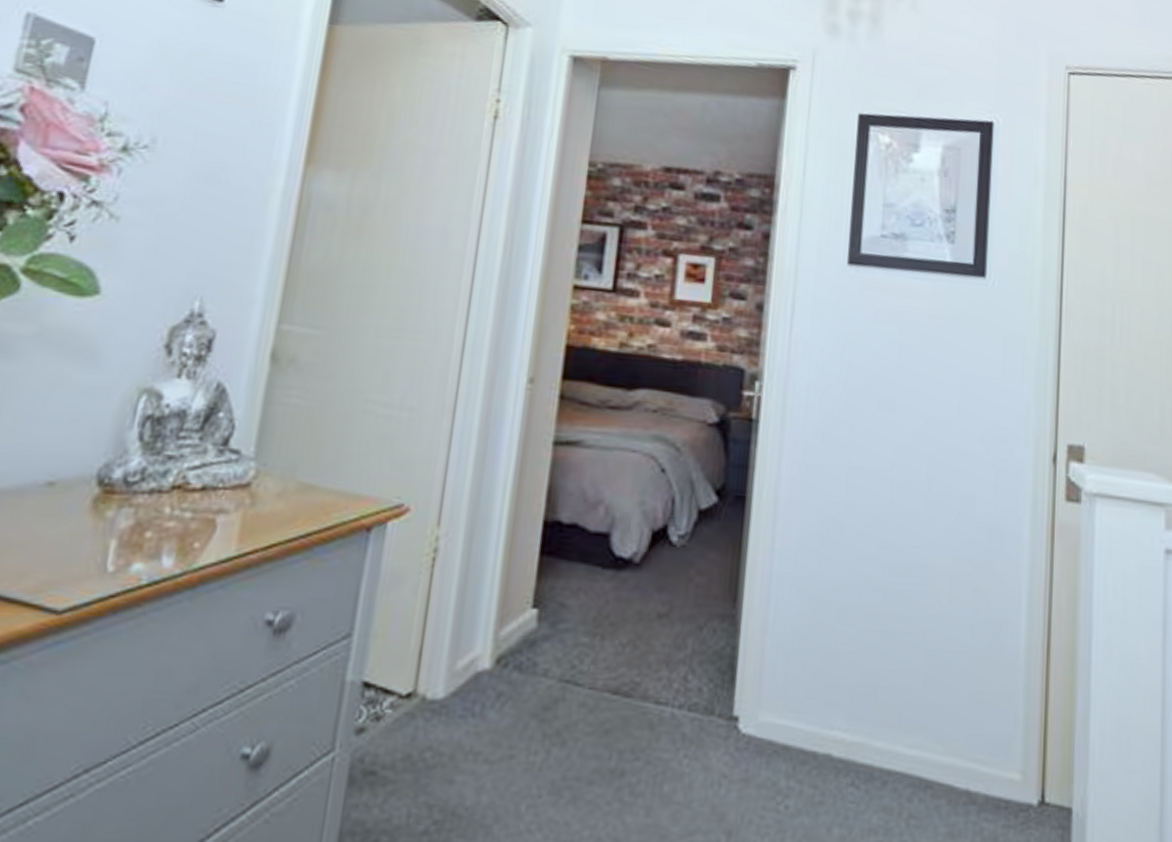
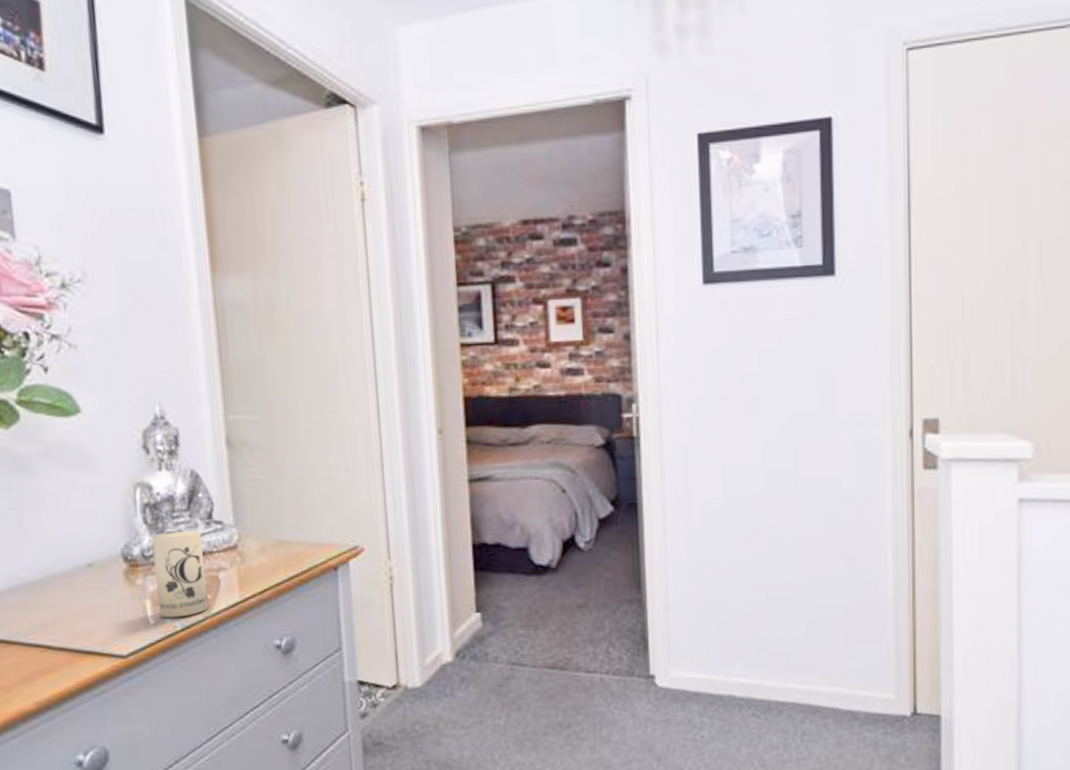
candle: none [124,455,209,568] -> present [151,530,209,618]

